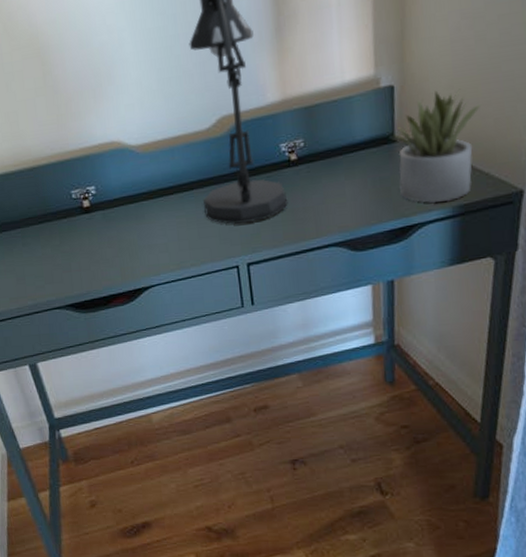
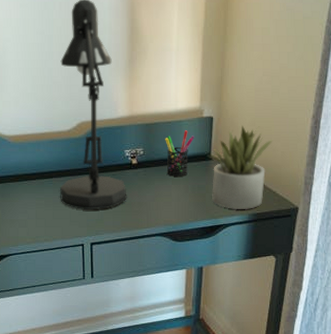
pen holder: none [331,108,371,170] -> present [165,130,194,177]

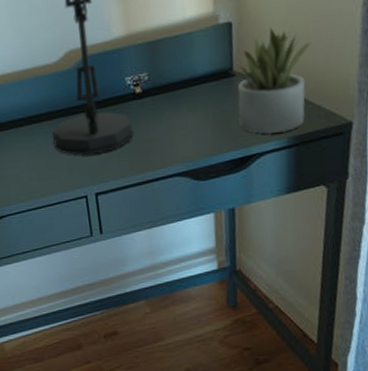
pen holder: present [165,130,194,177] -> none [173,43,210,103]

